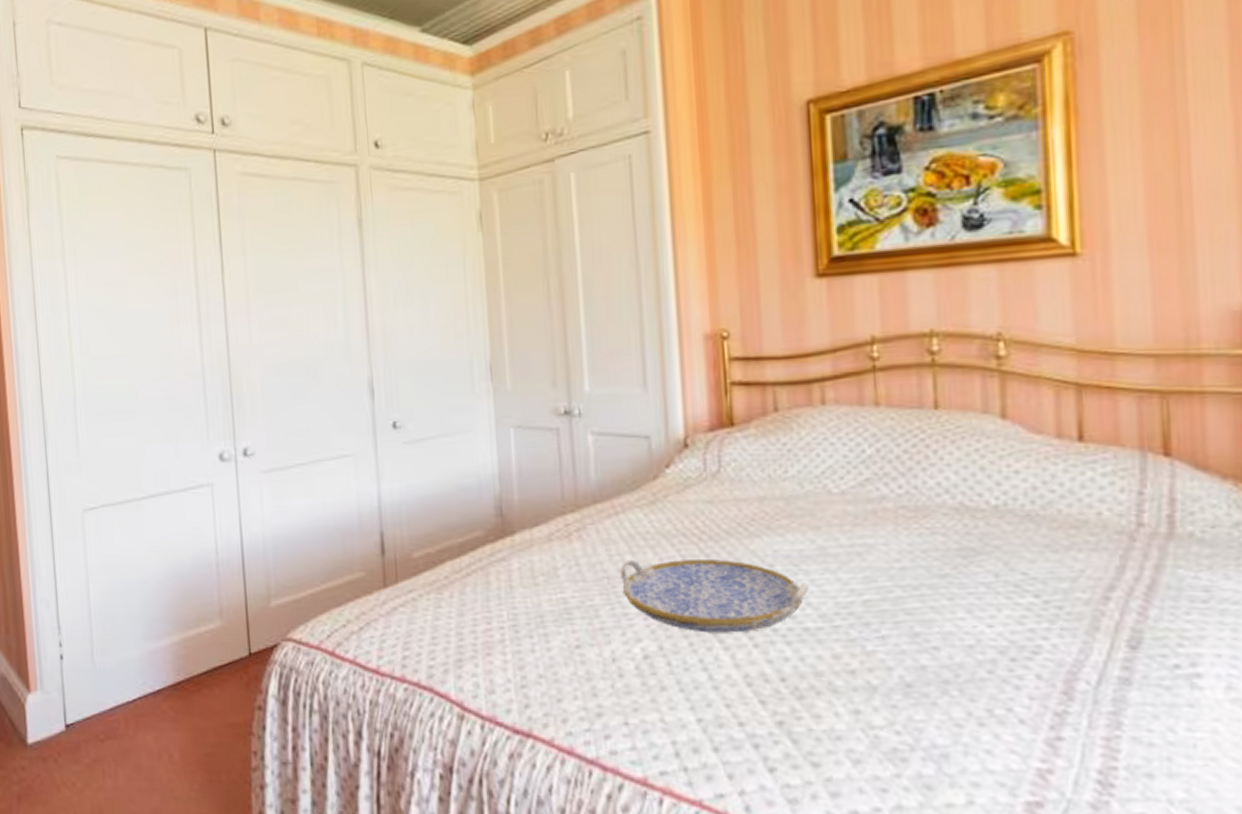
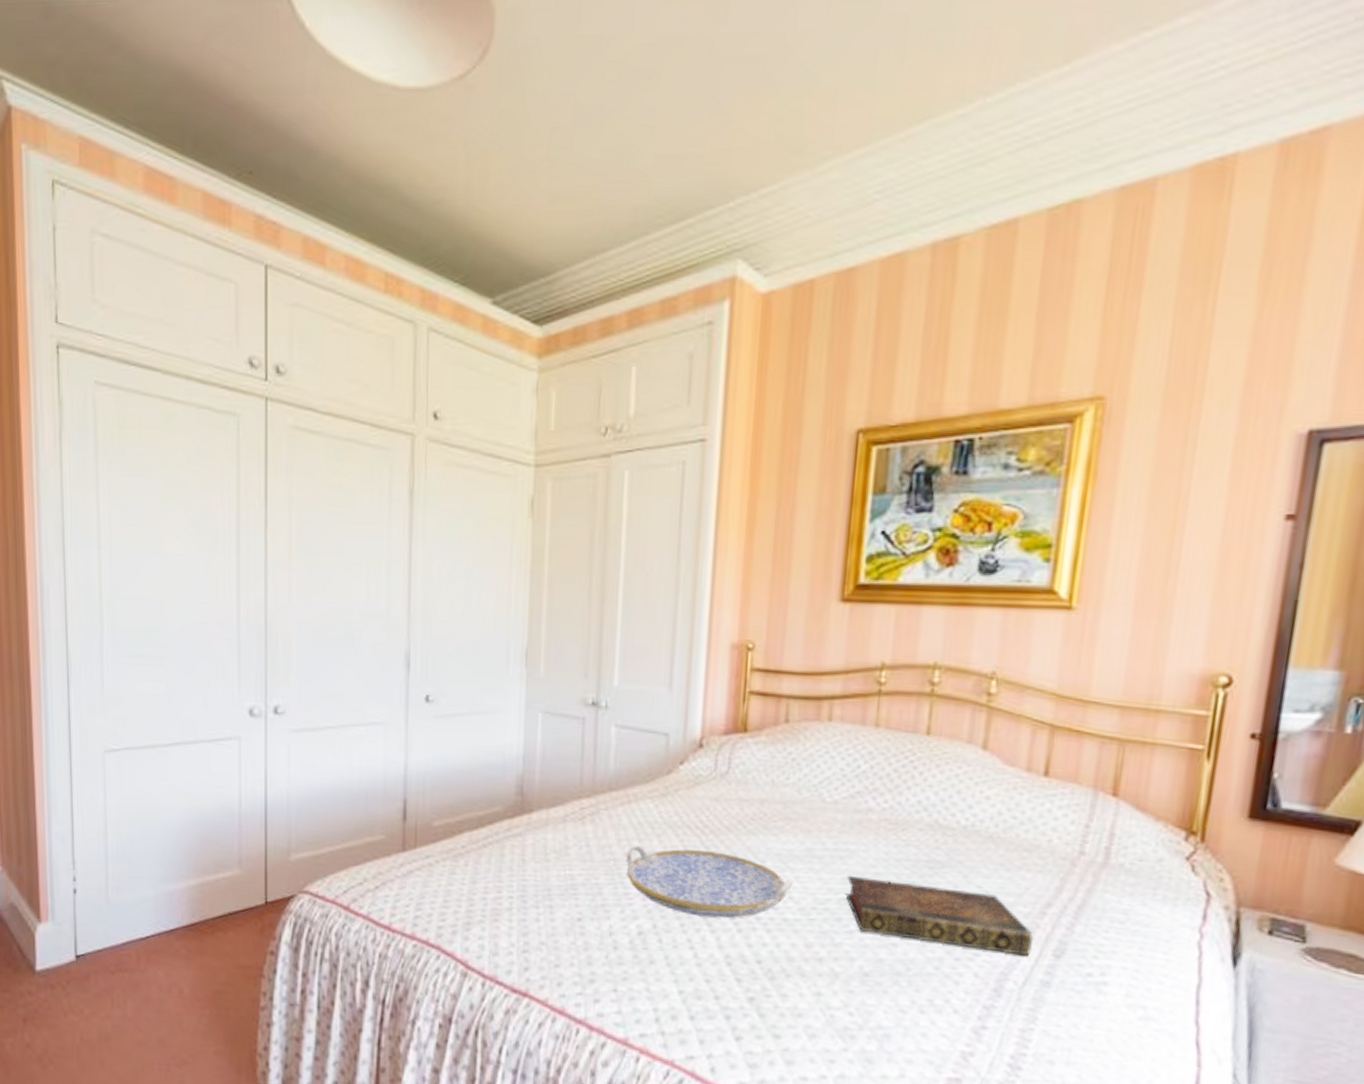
book: none [869,572,1100,650] -> present [845,875,1033,956]

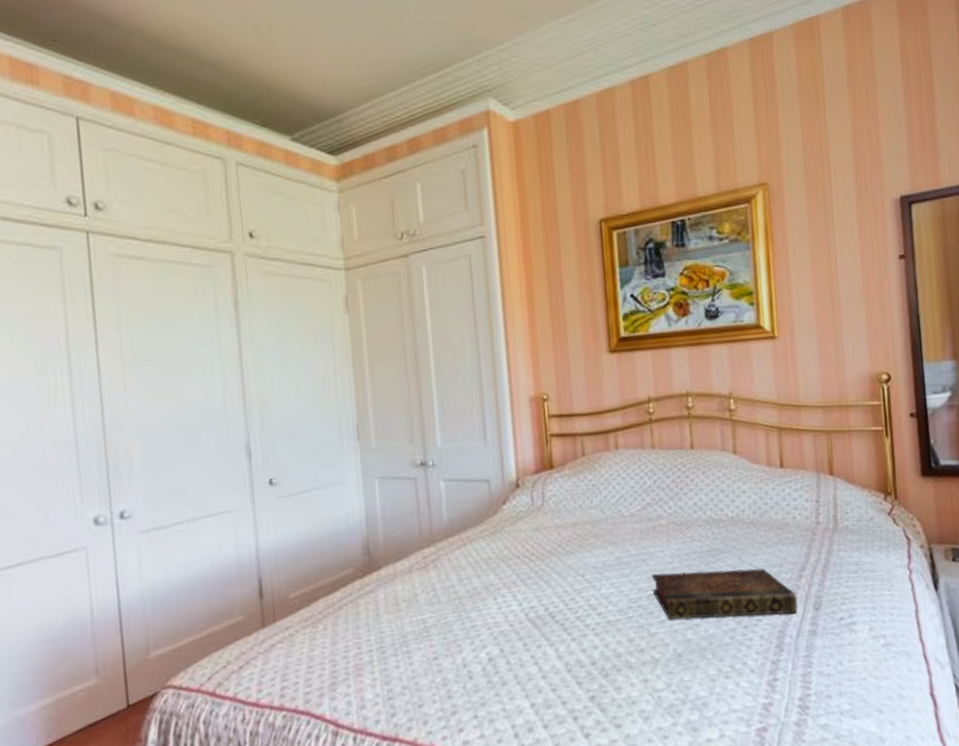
serving tray: present [625,845,794,919] -> none [468,574,611,634]

